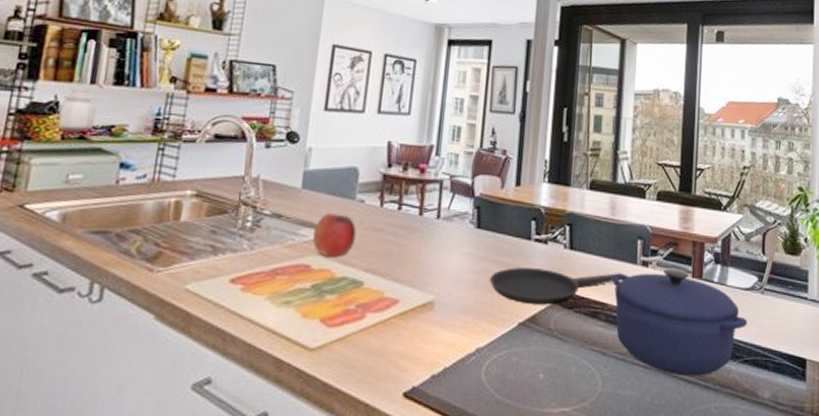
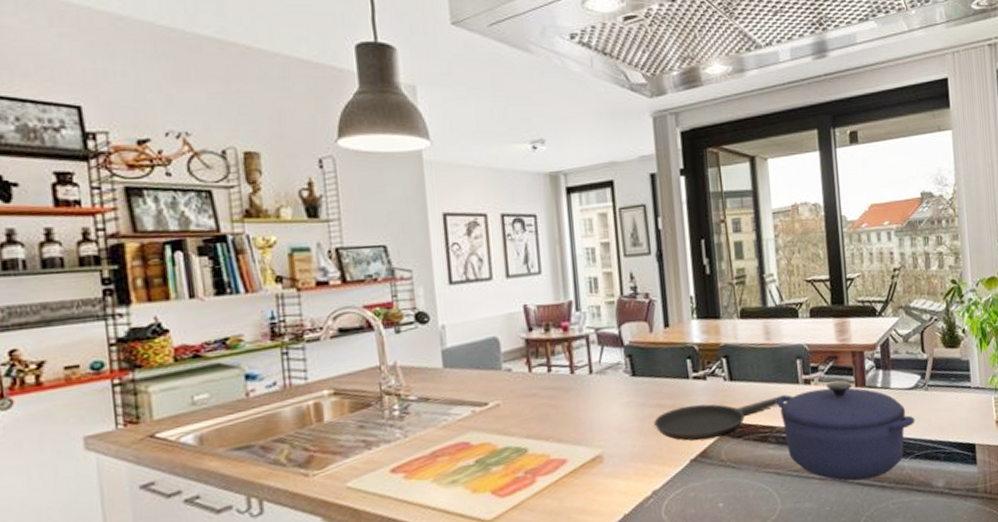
jar: present [54,88,96,133] -> none [160,304,205,354]
fruit: present [313,213,357,257] -> none [465,386,511,431]

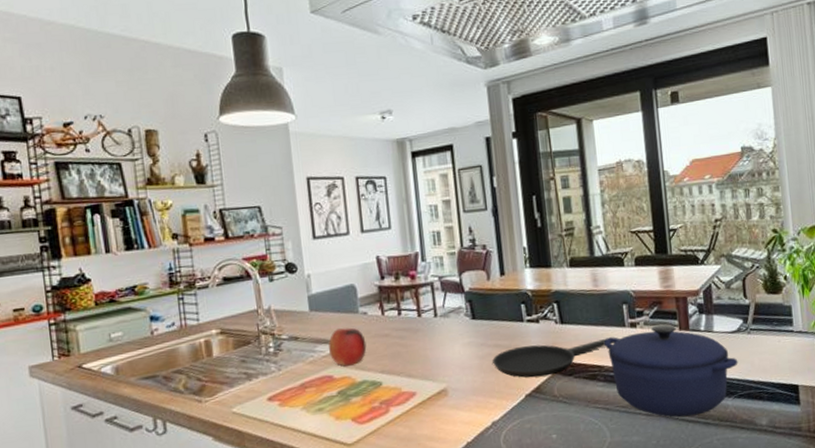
fruit: none [465,386,511,431] -> present [328,327,367,366]

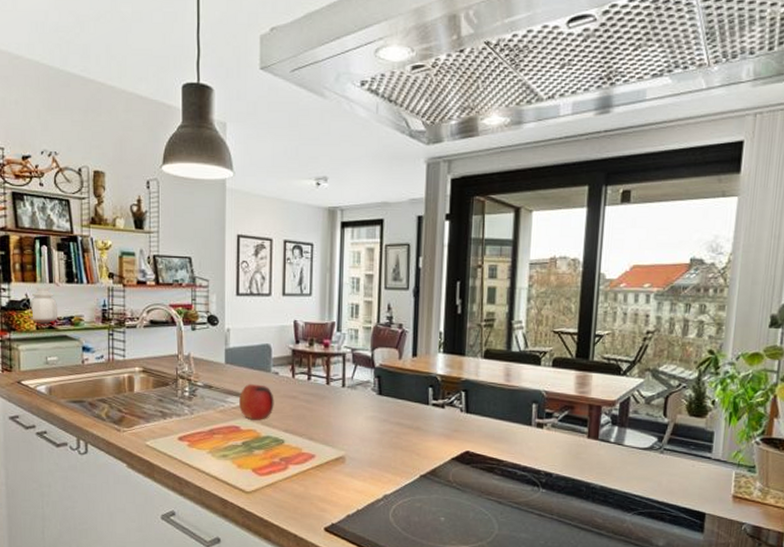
jar: none [84,258,118,299] -> present [29,287,57,324]
frying pan: present [492,338,613,378] -> none [393,428,517,461]
cooking pot: present [603,324,738,417] -> none [506,429,645,524]

